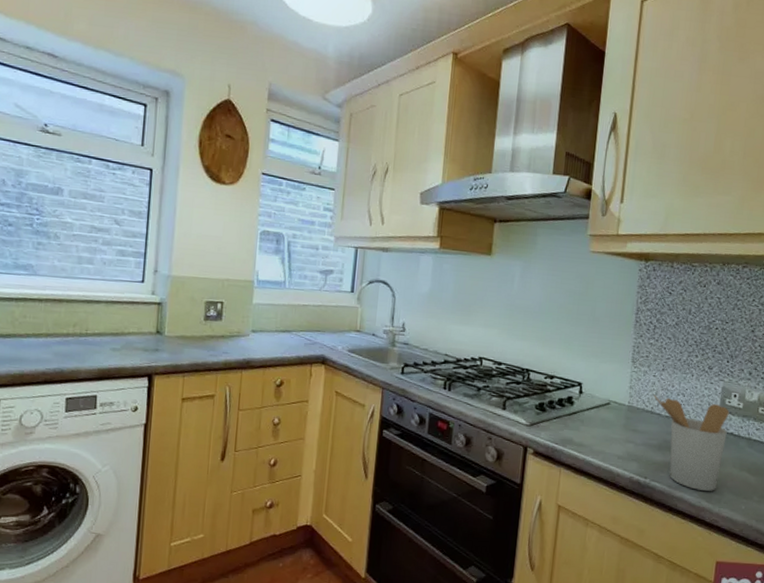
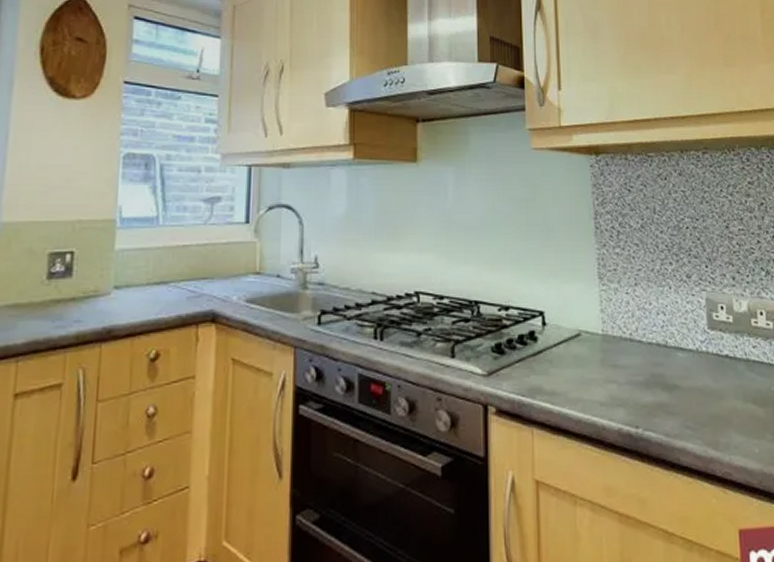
utensil holder: present [654,394,730,491] -> none [630,316,722,435]

